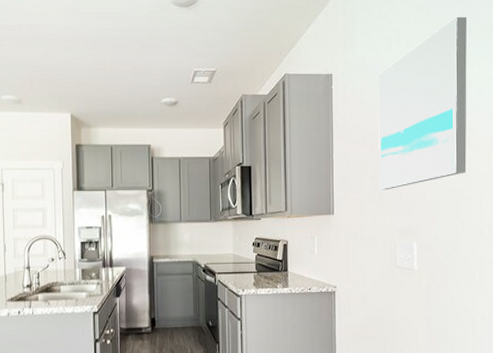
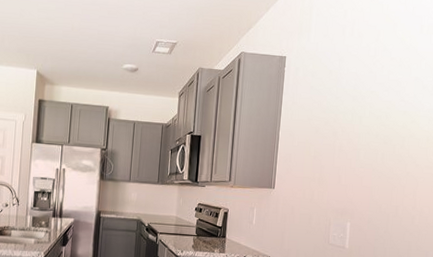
wall art: present [378,16,467,190] -> none [320,13,419,171]

